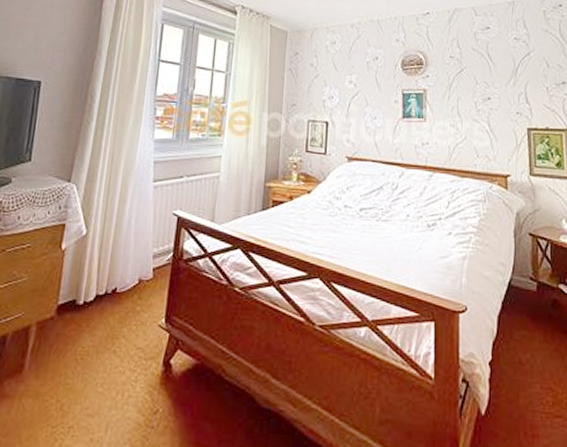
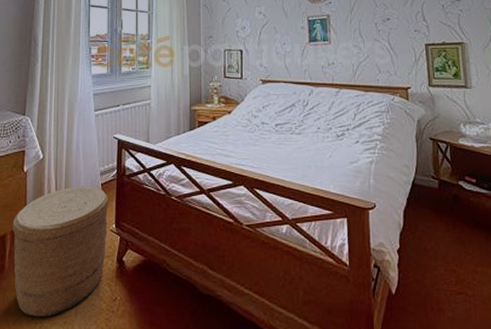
woven basket: none [34,270,160,432] -> present [12,186,109,317]

